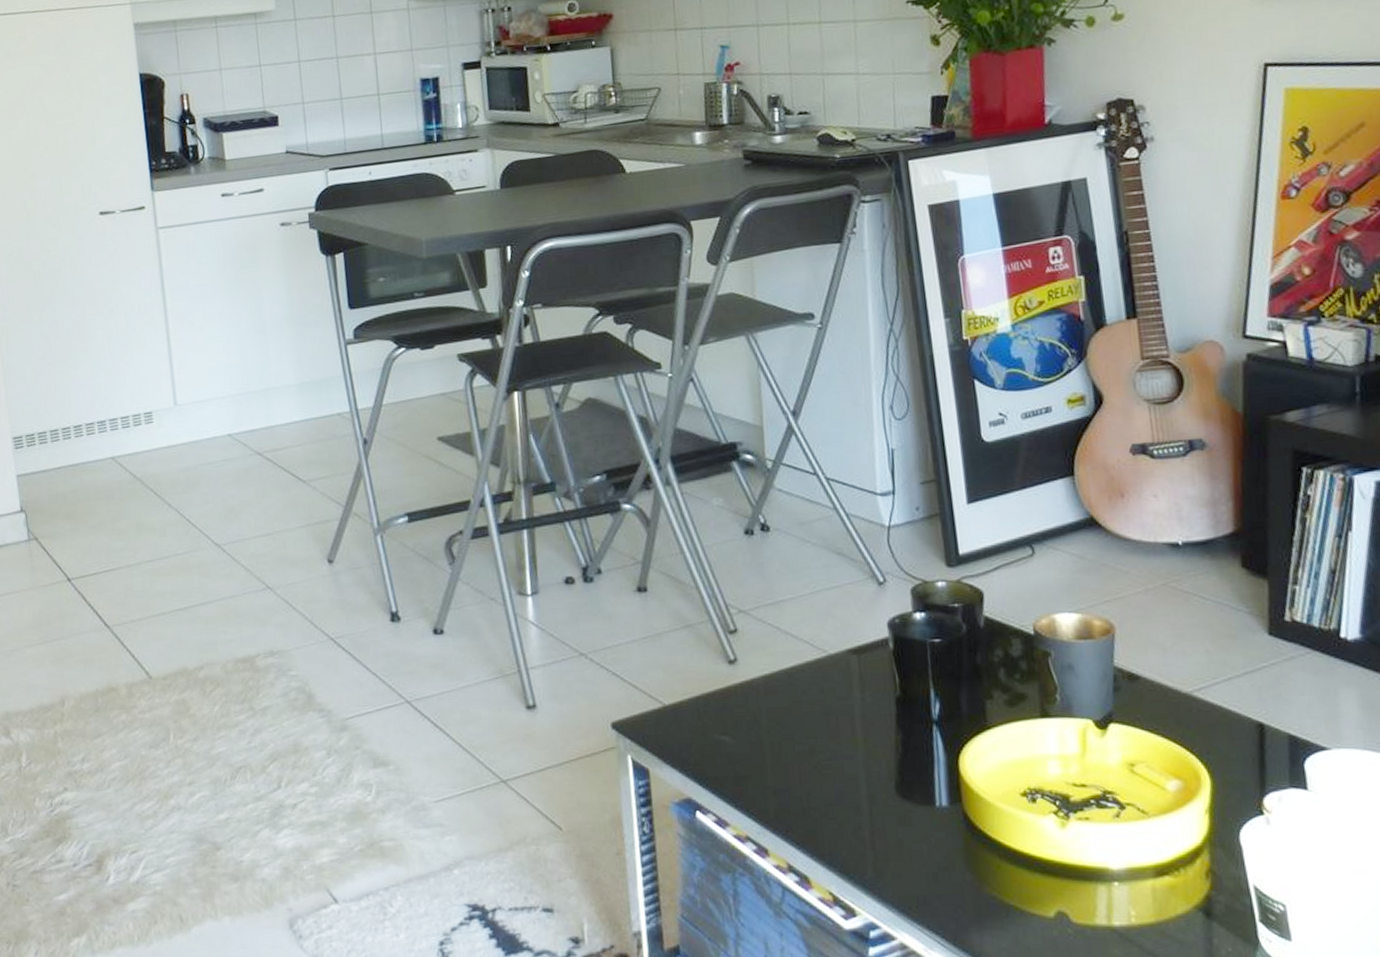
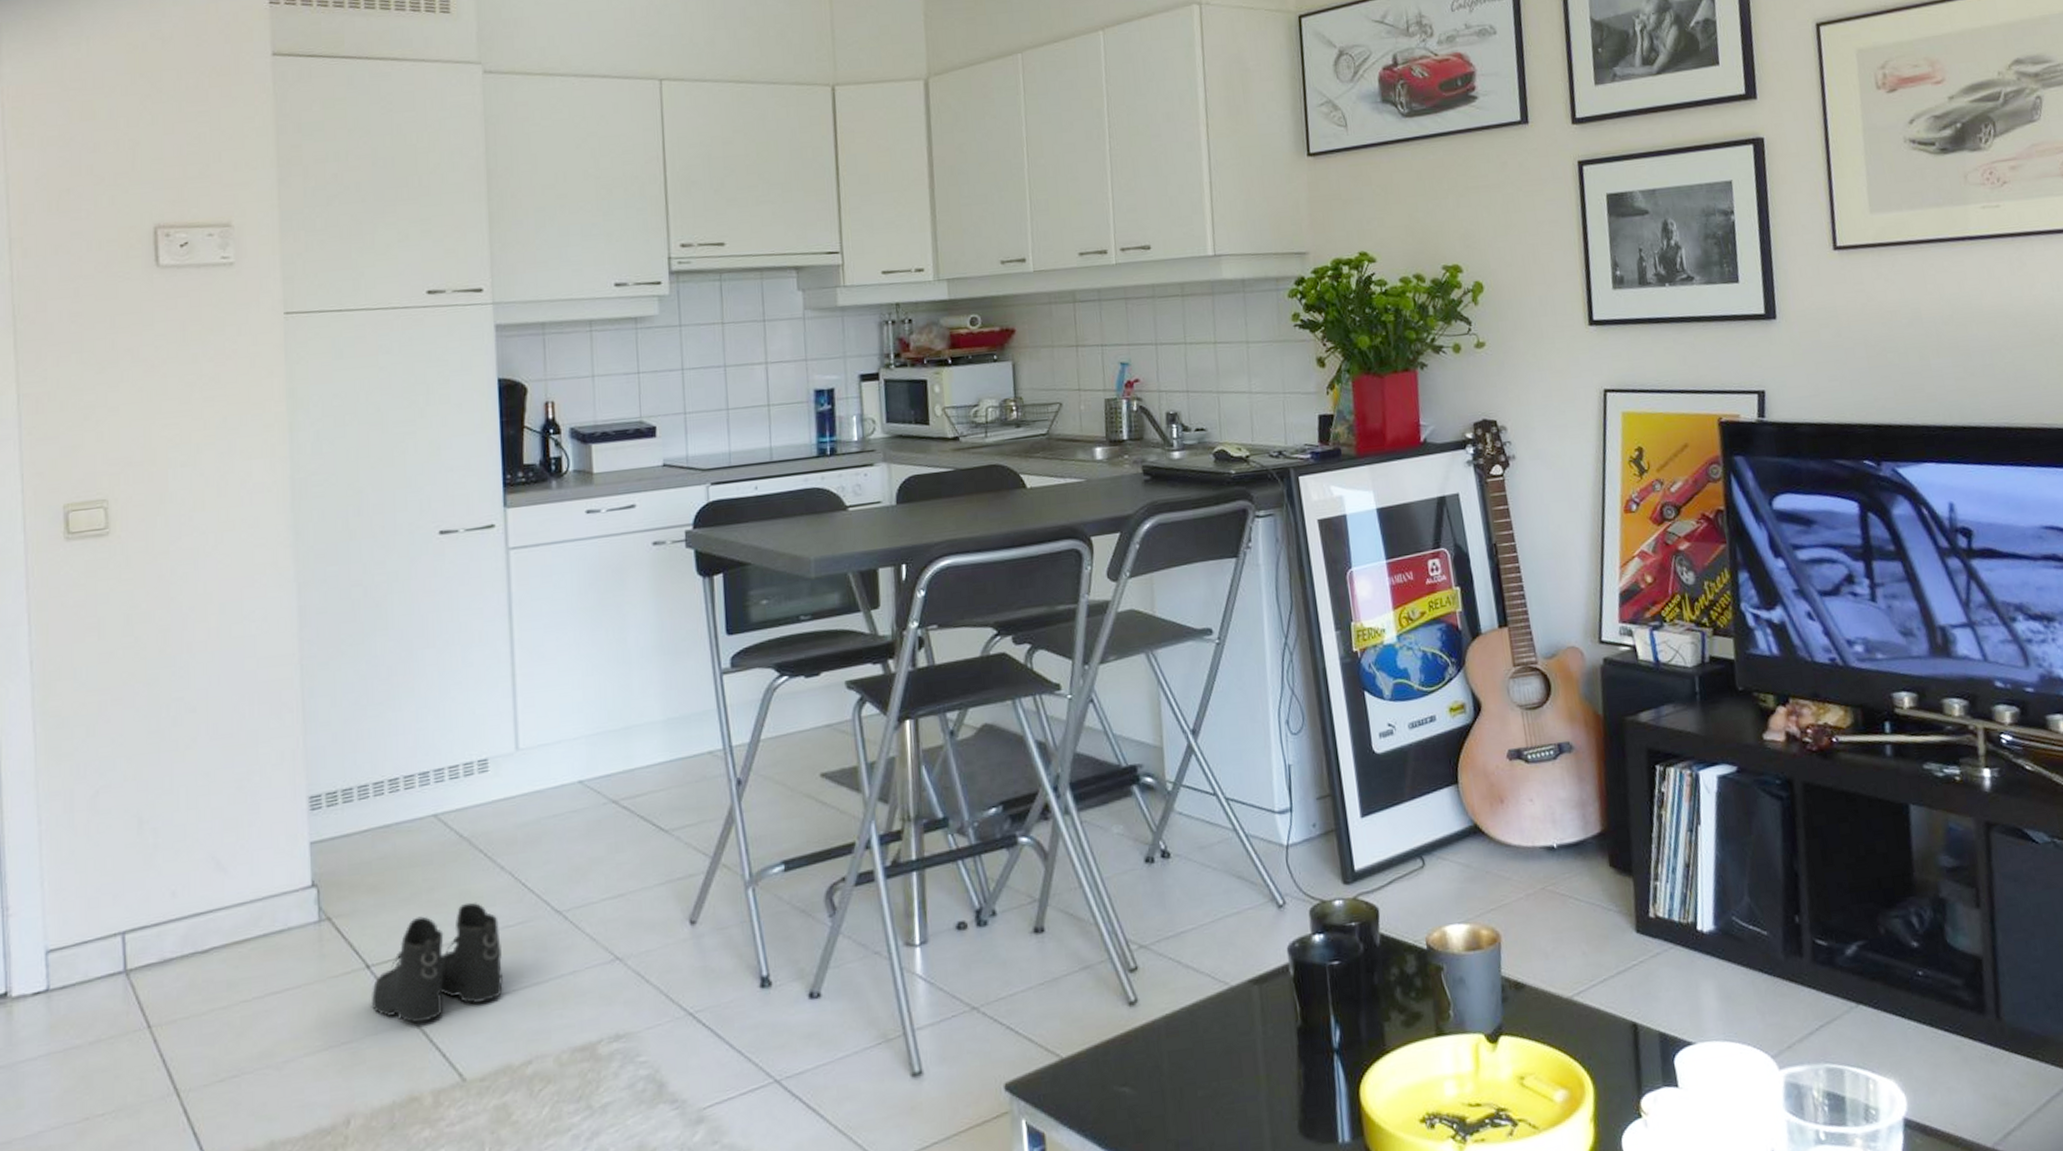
boots: none [72,532,177,629] -> present [370,901,503,1024]

